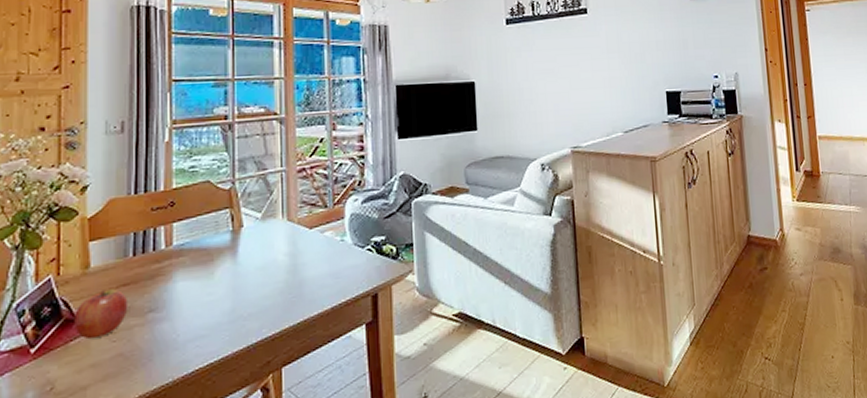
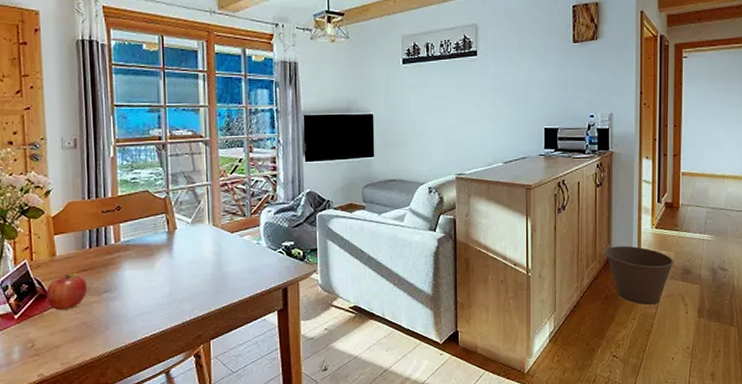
basket: none [743,223,822,294] -> present [604,246,674,306]

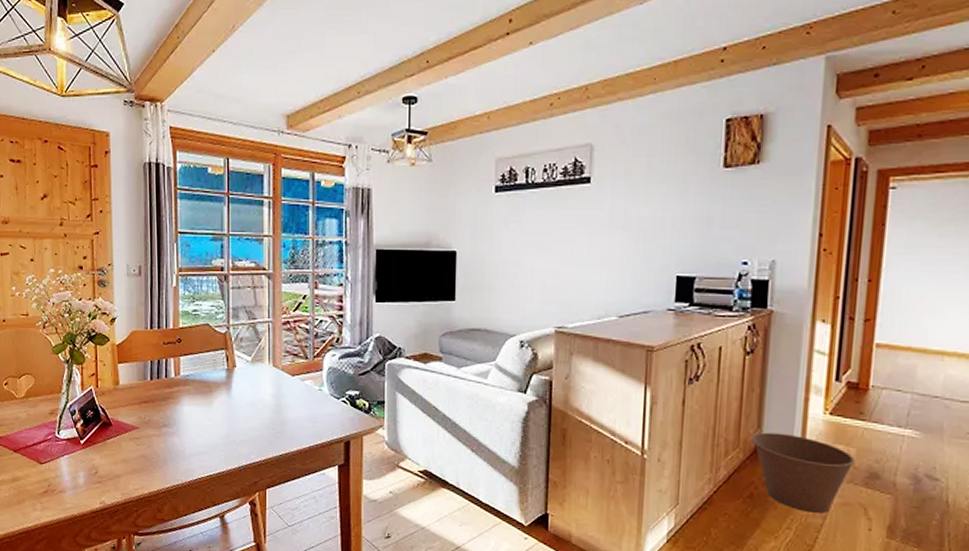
fruit: present [46,273,88,311] -> none [109,403,148,441]

